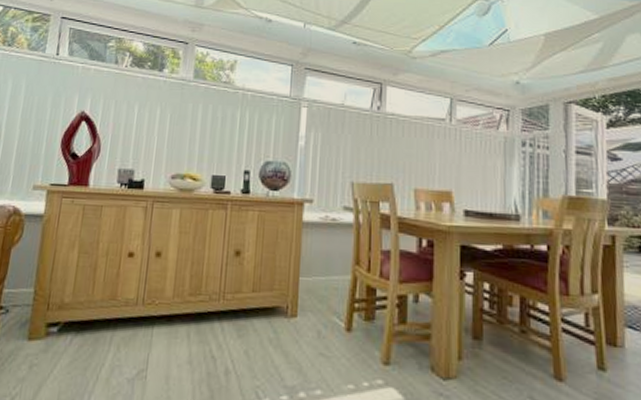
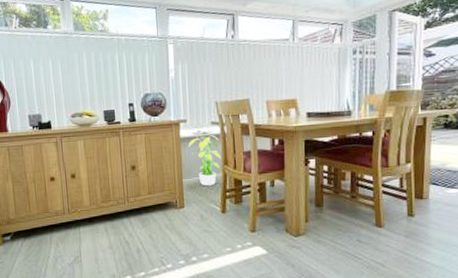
potted plant: none [311,222,352,292] -> present [188,135,221,186]

